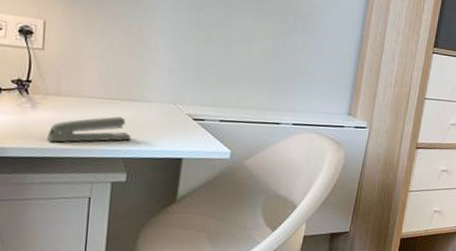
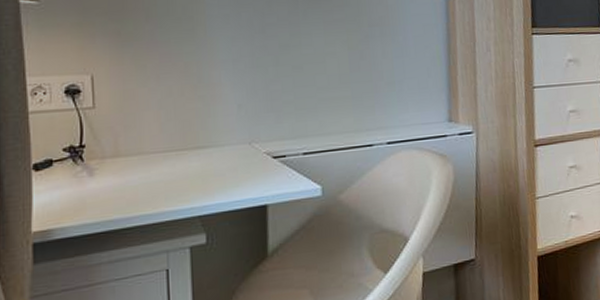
stapler: present [46,116,131,142] -> none [110,169,205,212]

